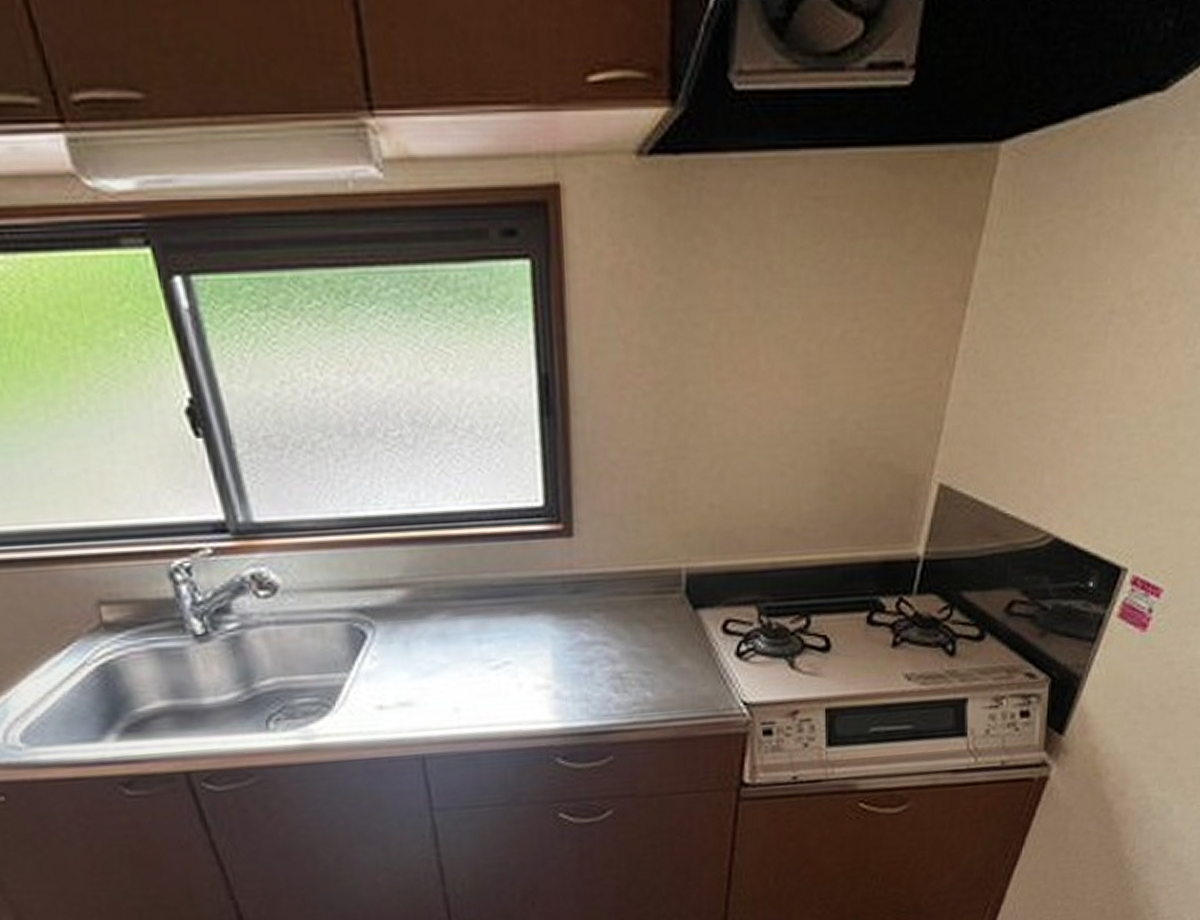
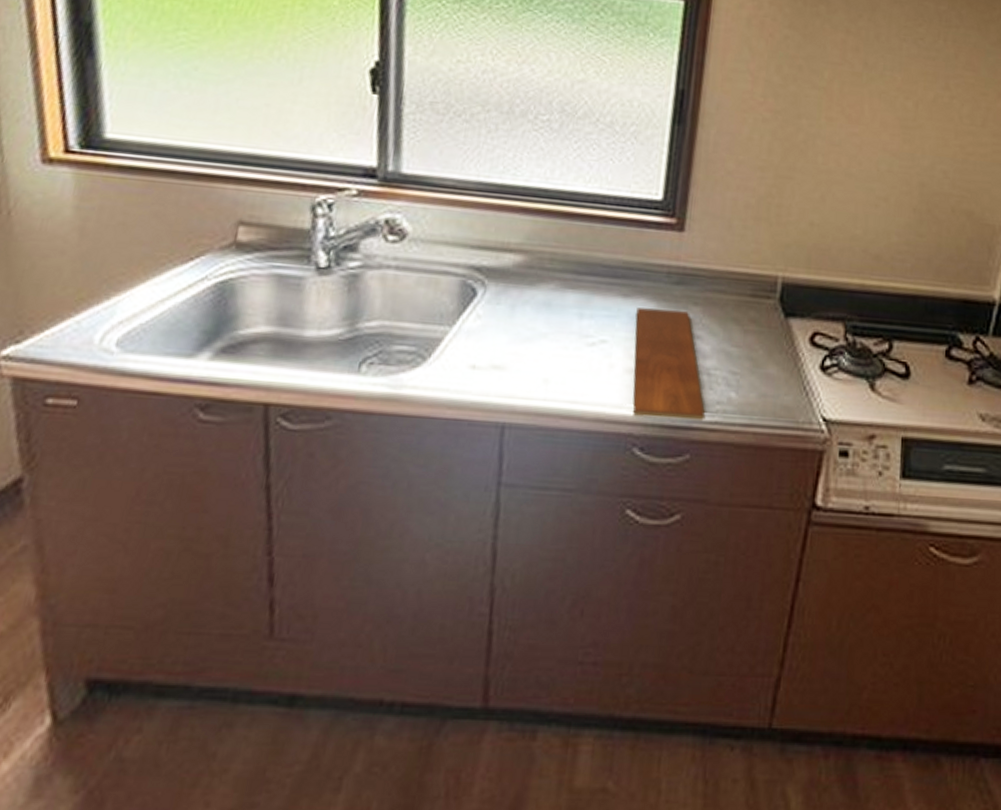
chopping board: none [536,620,624,731] -> present [632,307,706,422]

